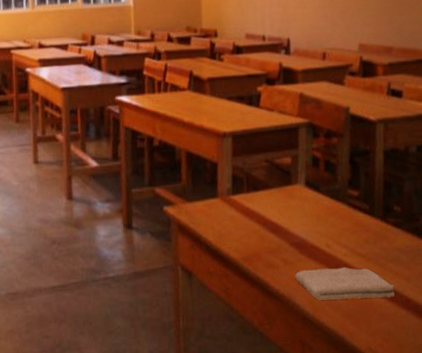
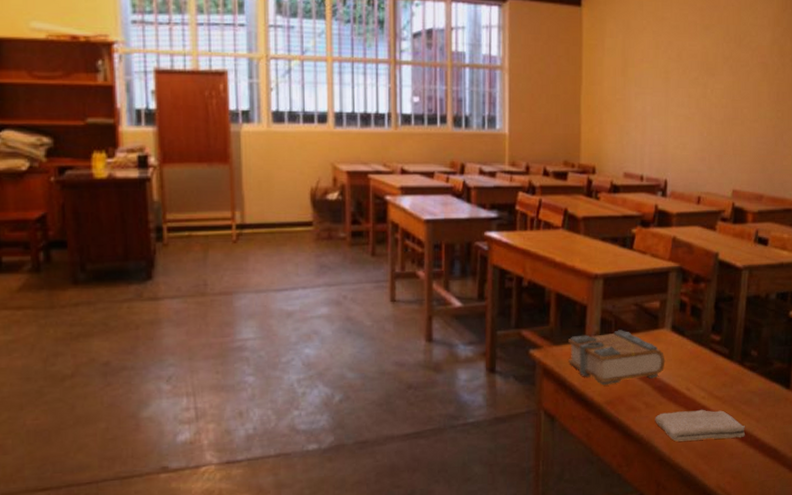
book: none [201,186,302,242] -> present [568,330,666,386]

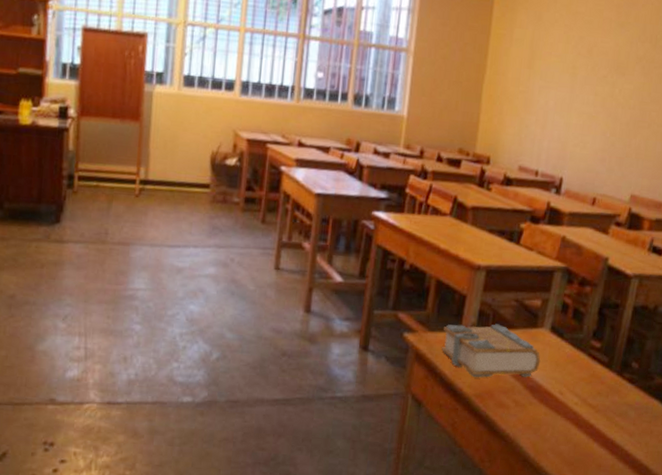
washcloth: present [655,409,746,442] -> none [523,413,618,451]

